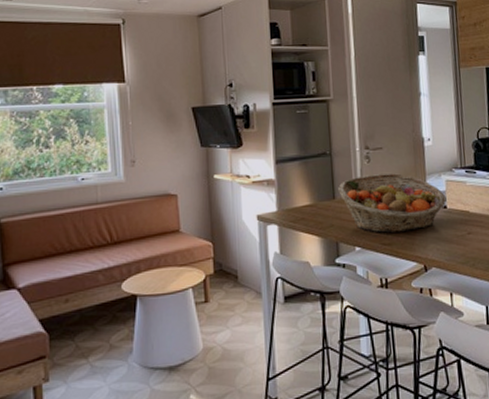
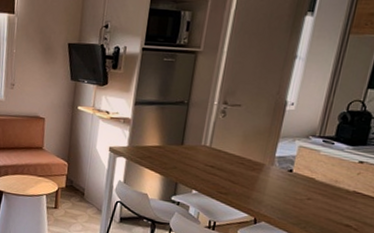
fruit basket: present [338,173,447,233] -> none [188,128,295,186]

